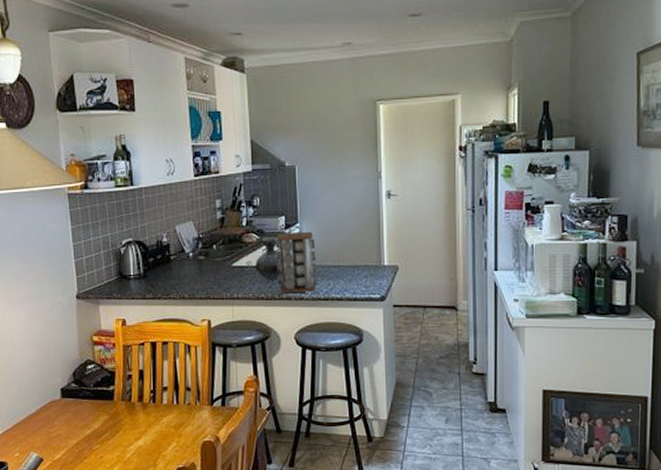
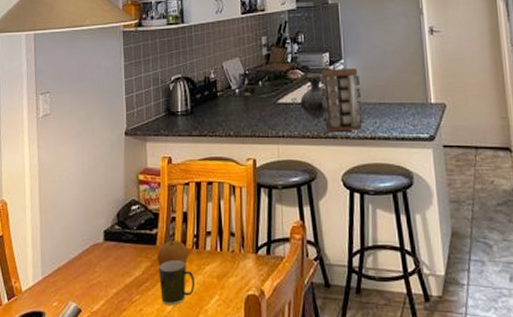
fruit: none [114,392,146,418] -> present [157,236,189,266]
mug: none [116,412,153,453] -> present [158,259,195,306]

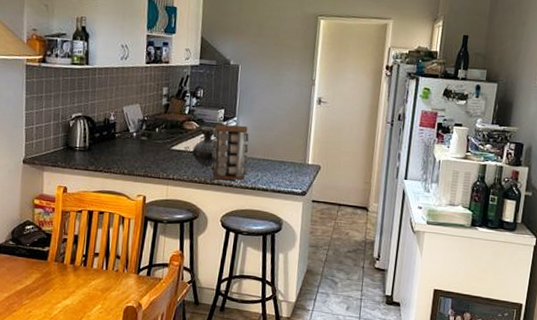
fruit: present [157,236,189,266] -> none [47,254,77,278]
mug: present [158,259,195,306] -> none [47,273,81,311]

